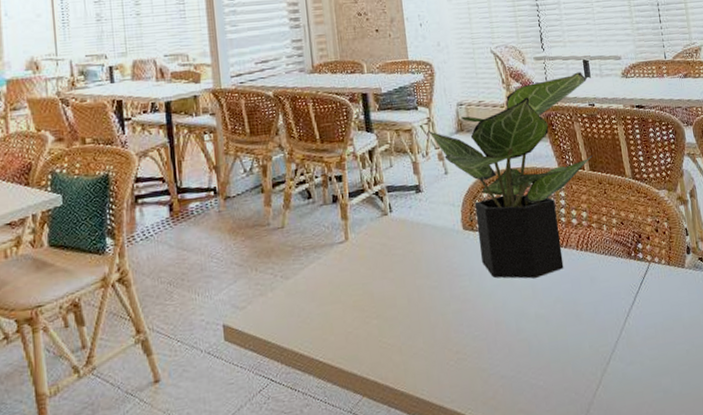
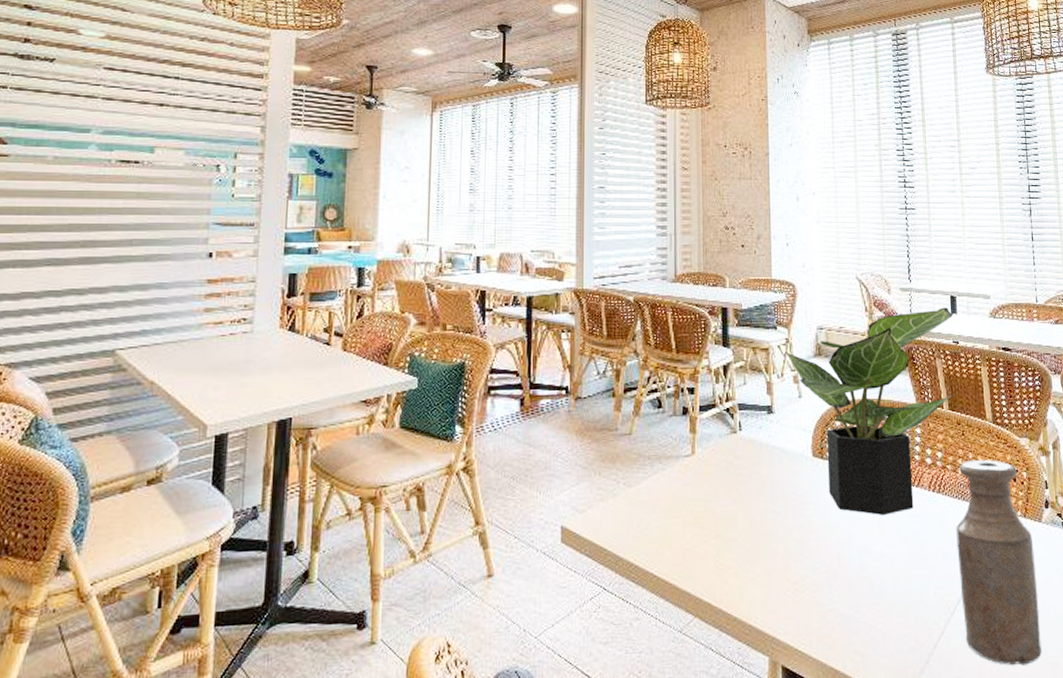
bottle: none [604,214,694,405] -> present [956,460,1042,666]

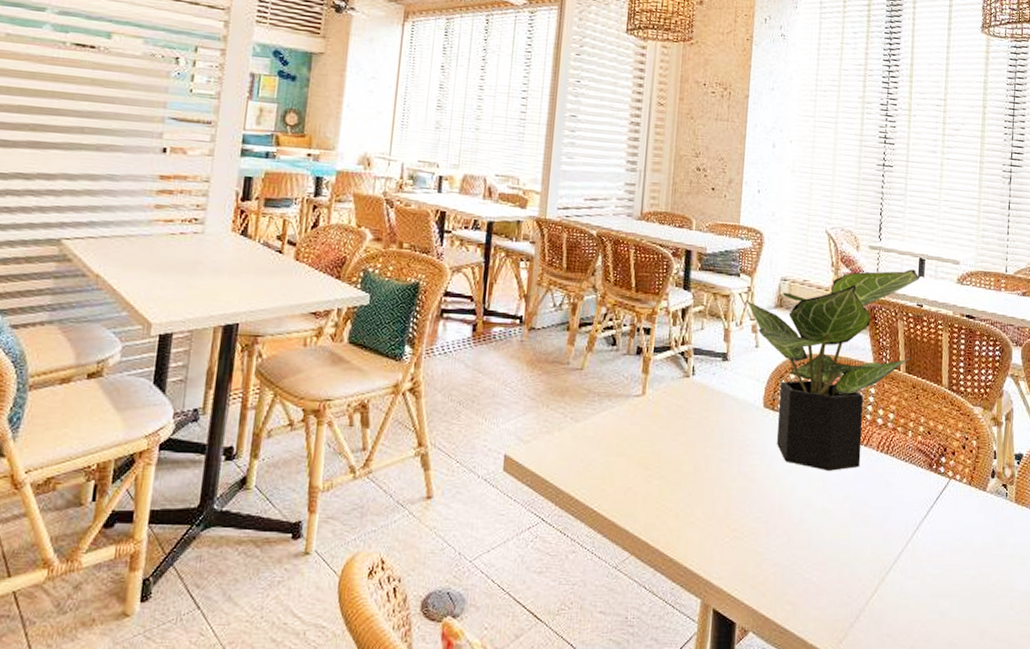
bottle: present [956,460,1042,666] -> none [898,424,976,628]

